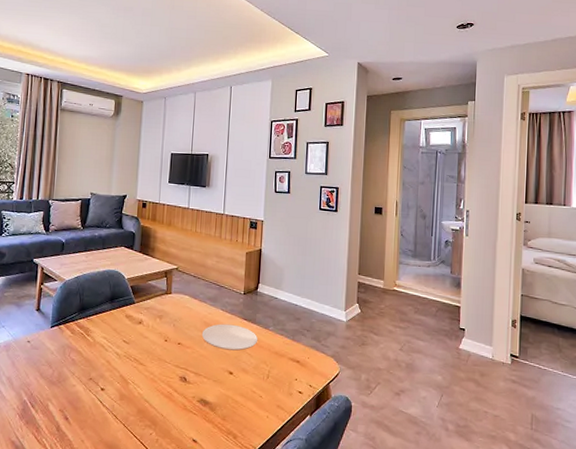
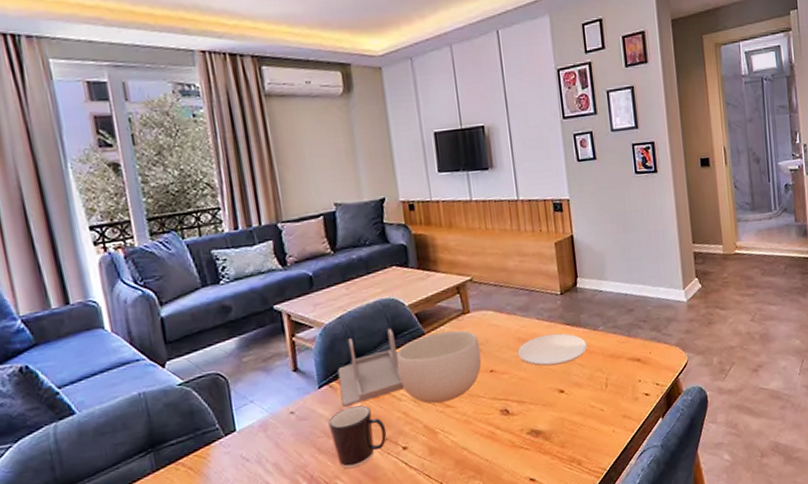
mug: none [51,347,92,396] -> present [328,405,387,469]
napkin holder: none [65,293,114,346] -> present [337,328,405,407]
bowl: none [109,304,174,360] -> present [396,330,482,404]

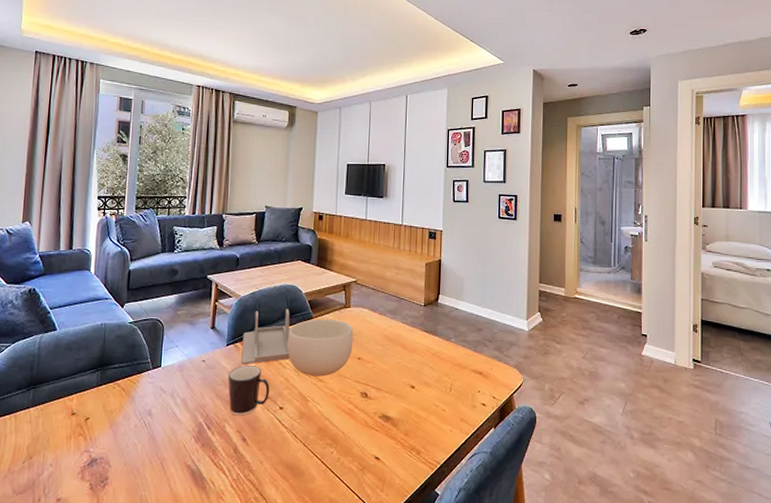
plate: present [517,333,588,367] -> none [382,337,440,364]

